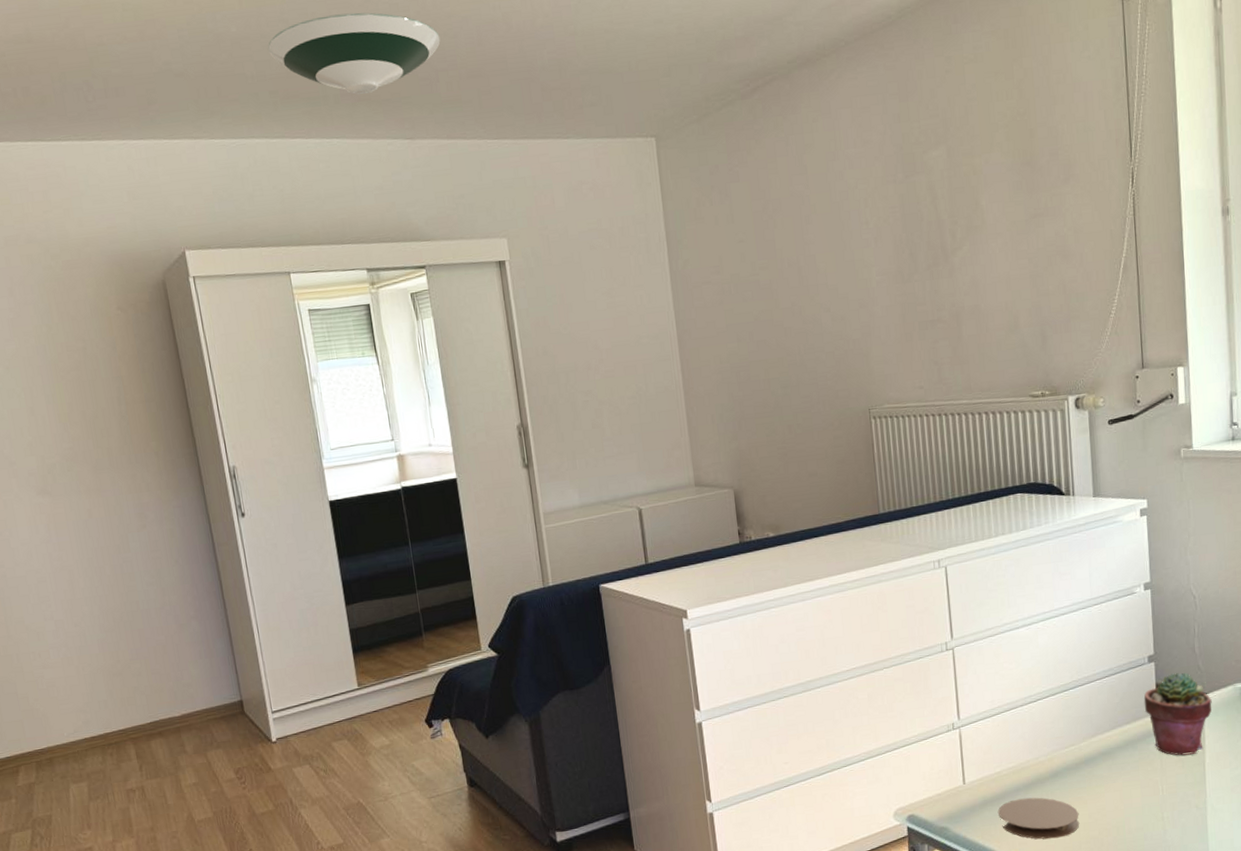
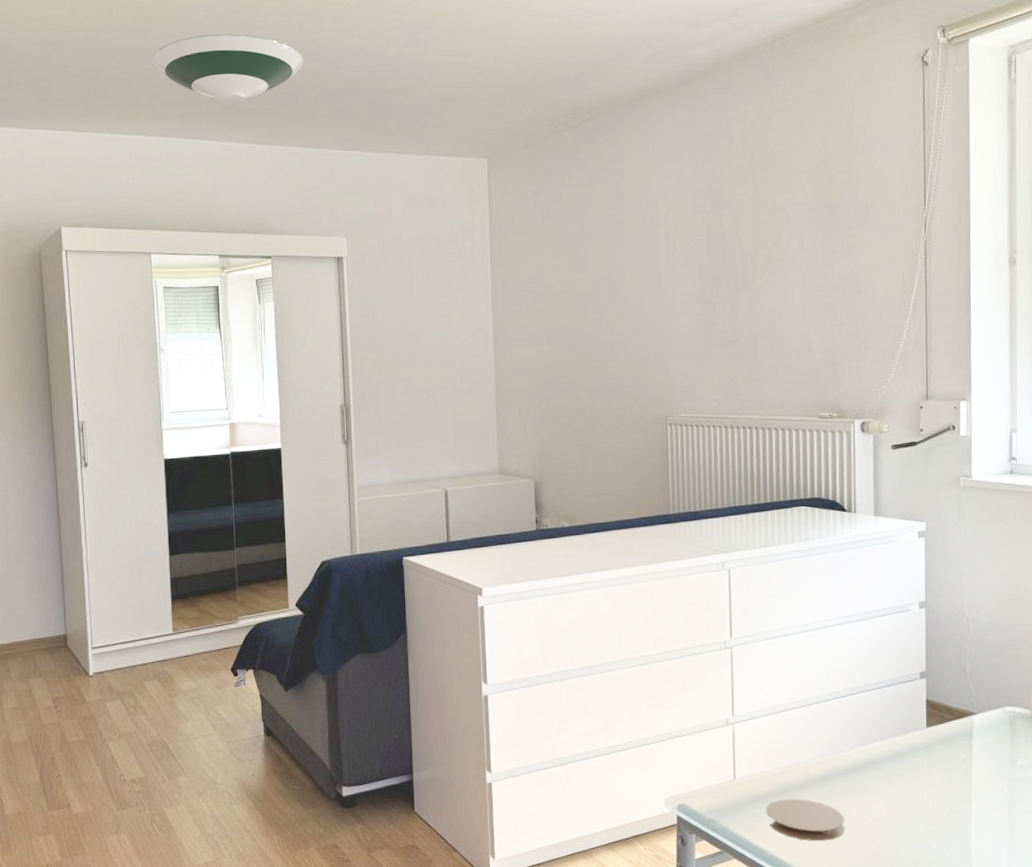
potted succulent: present [1143,672,1212,756] -> none [914,691,981,772]

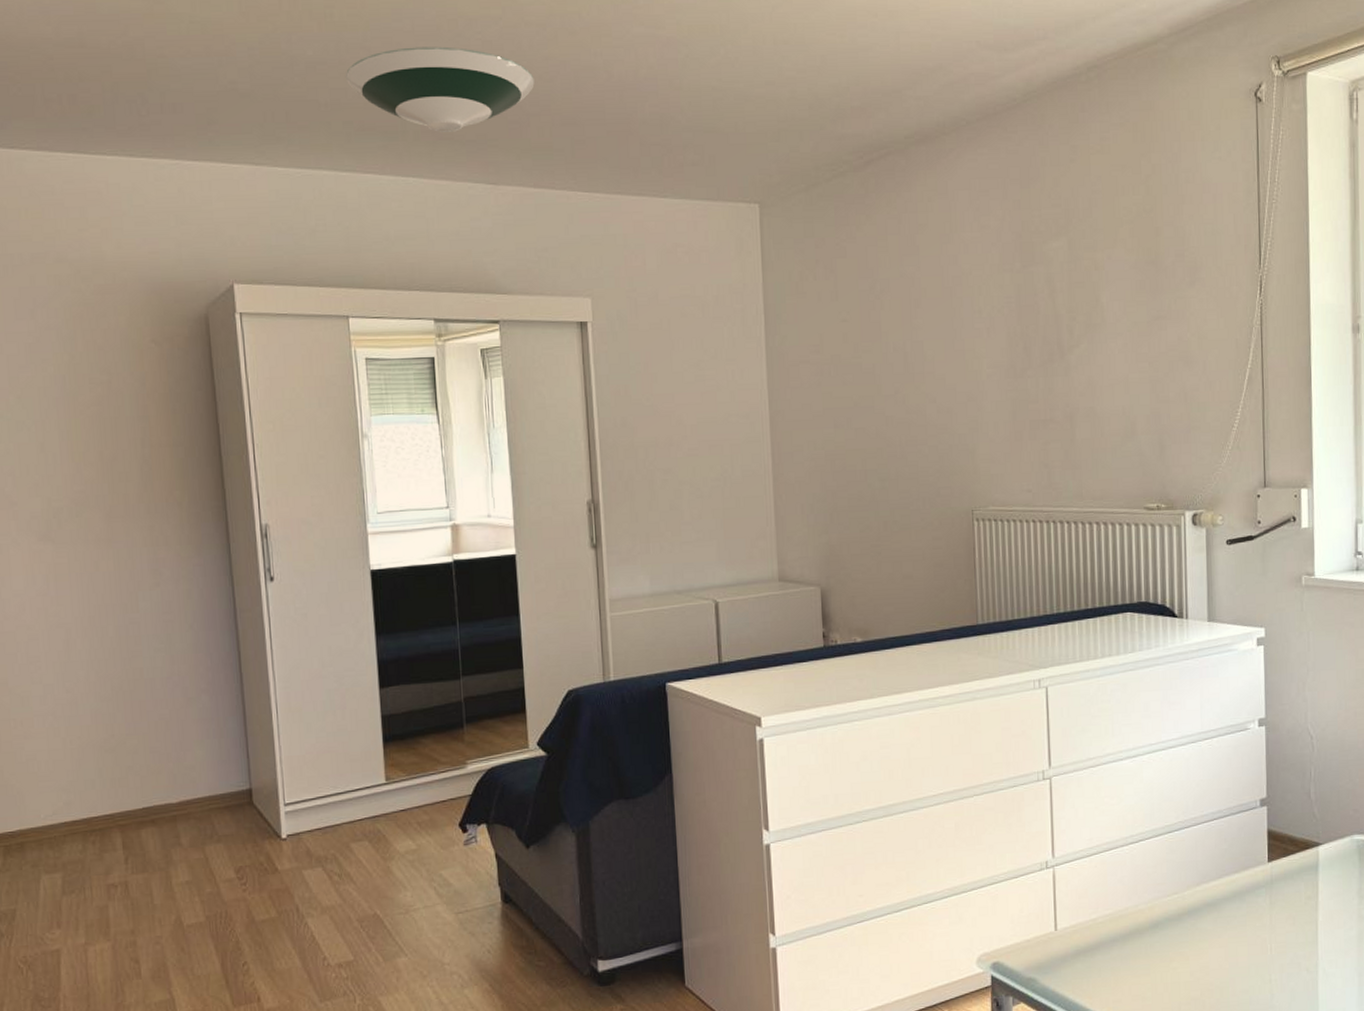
coaster: present [765,798,845,841] -> none [1091,949,1180,998]

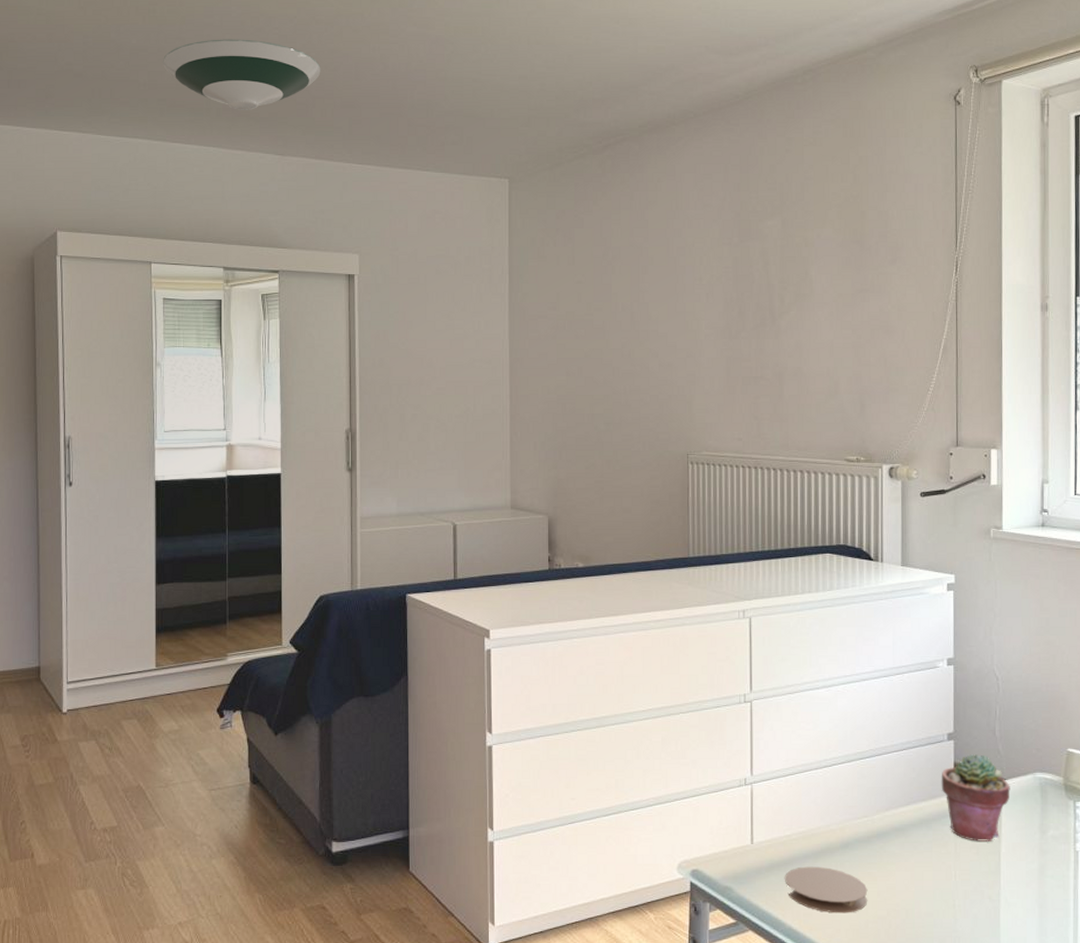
coaster: none [1091,949,1180,998] -> present [784,866,868,914]
potted succulent: none [1254,819,1327,912] -> present [941,754,1010,842]

